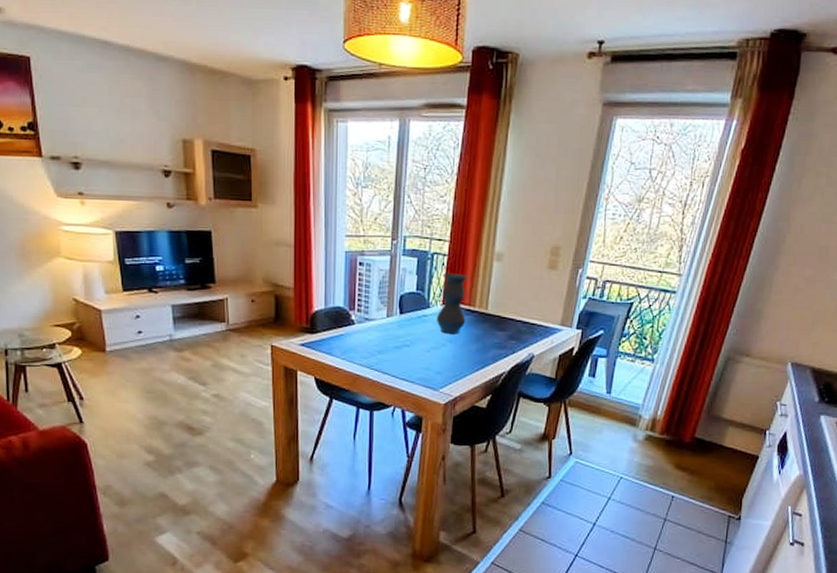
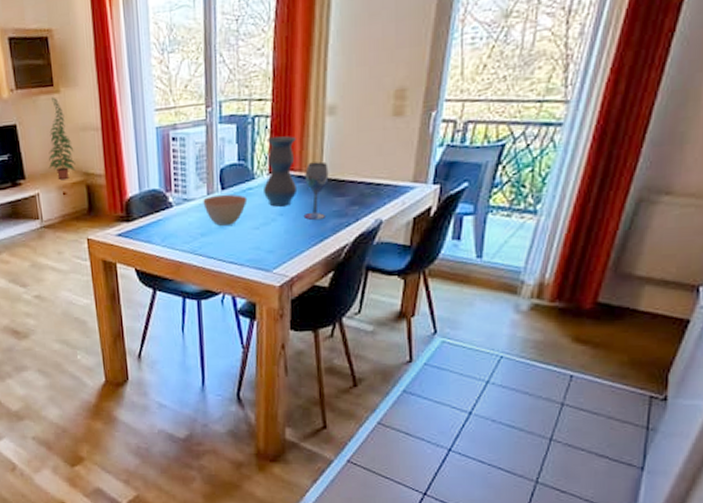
plant: none [239,211,266,287] -> present [48,97,76,179]
bowl: none [382,318,422,346] -> present [203,194,248,226]
wine glass: none [469,299,493,350] -> present [303,161,329,221]

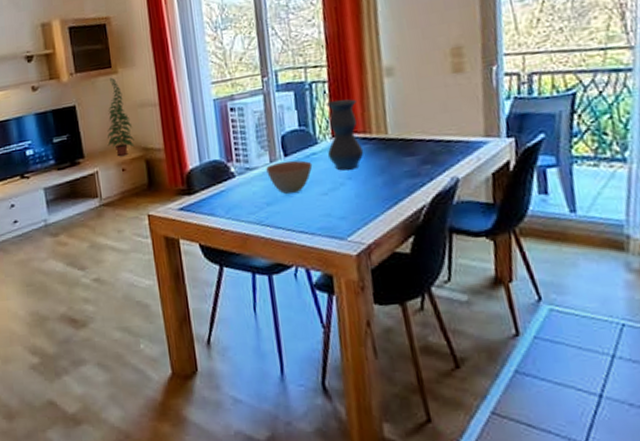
wine glass: present [303,161,329,221] -> none [369,122,397,183]

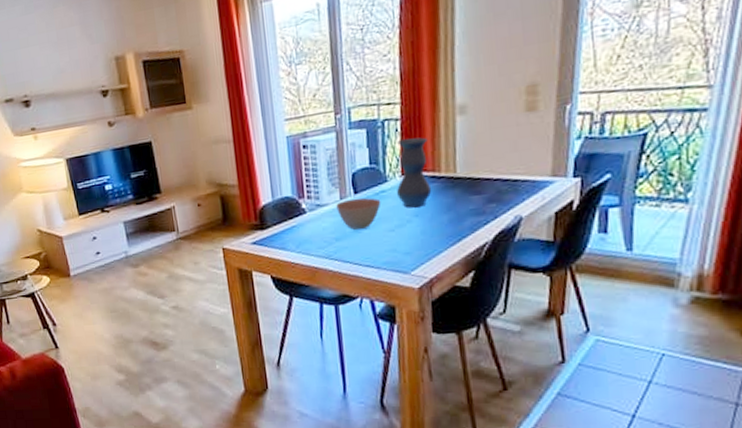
plant: present [107,77,135,156] -> none [183,113,210,192]

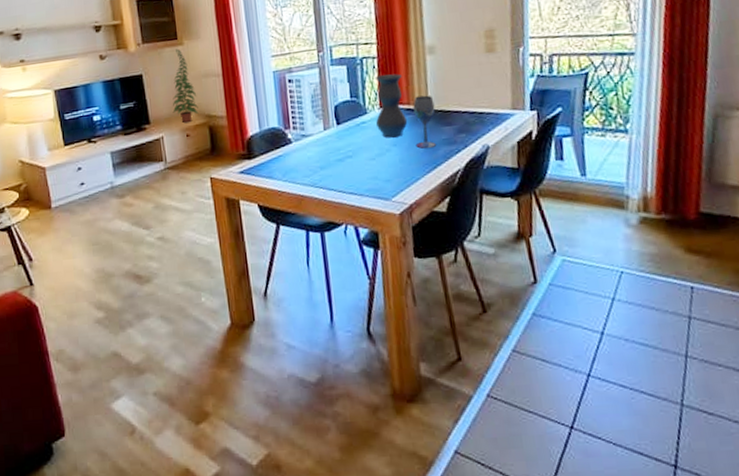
plant: none [183,113,210,192] -> present [172,48,199,122]
bowl: present [336,197,381,230] -> none [320,128,362,159]
wine glass: none [438,160,464,220] -> present [413,95,436,149]

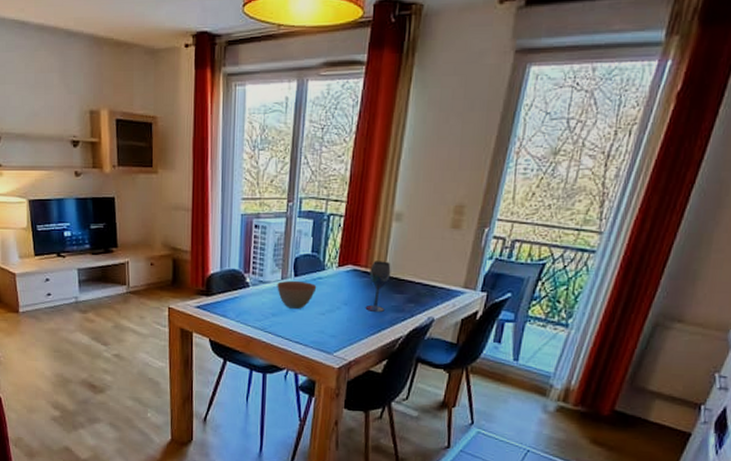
plant: present [172,48,199,122] -> none [140,176,165,251]
bowl: none [320,128,362,159] -> present [277,280,317,309]
vase: present [375,73,408,138] -> none [332,235,365,297]

